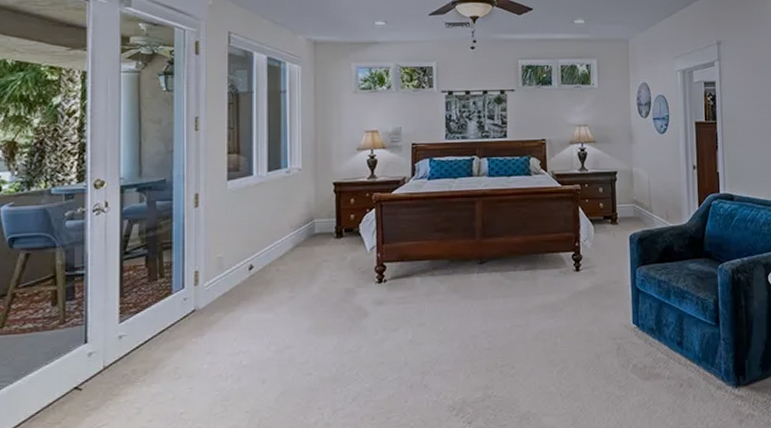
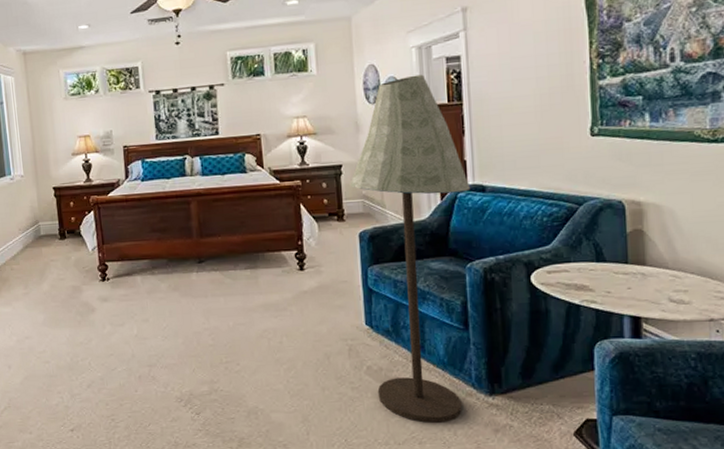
floor lamp: none [623,95,722,418] -> present [349,74,471,424]

